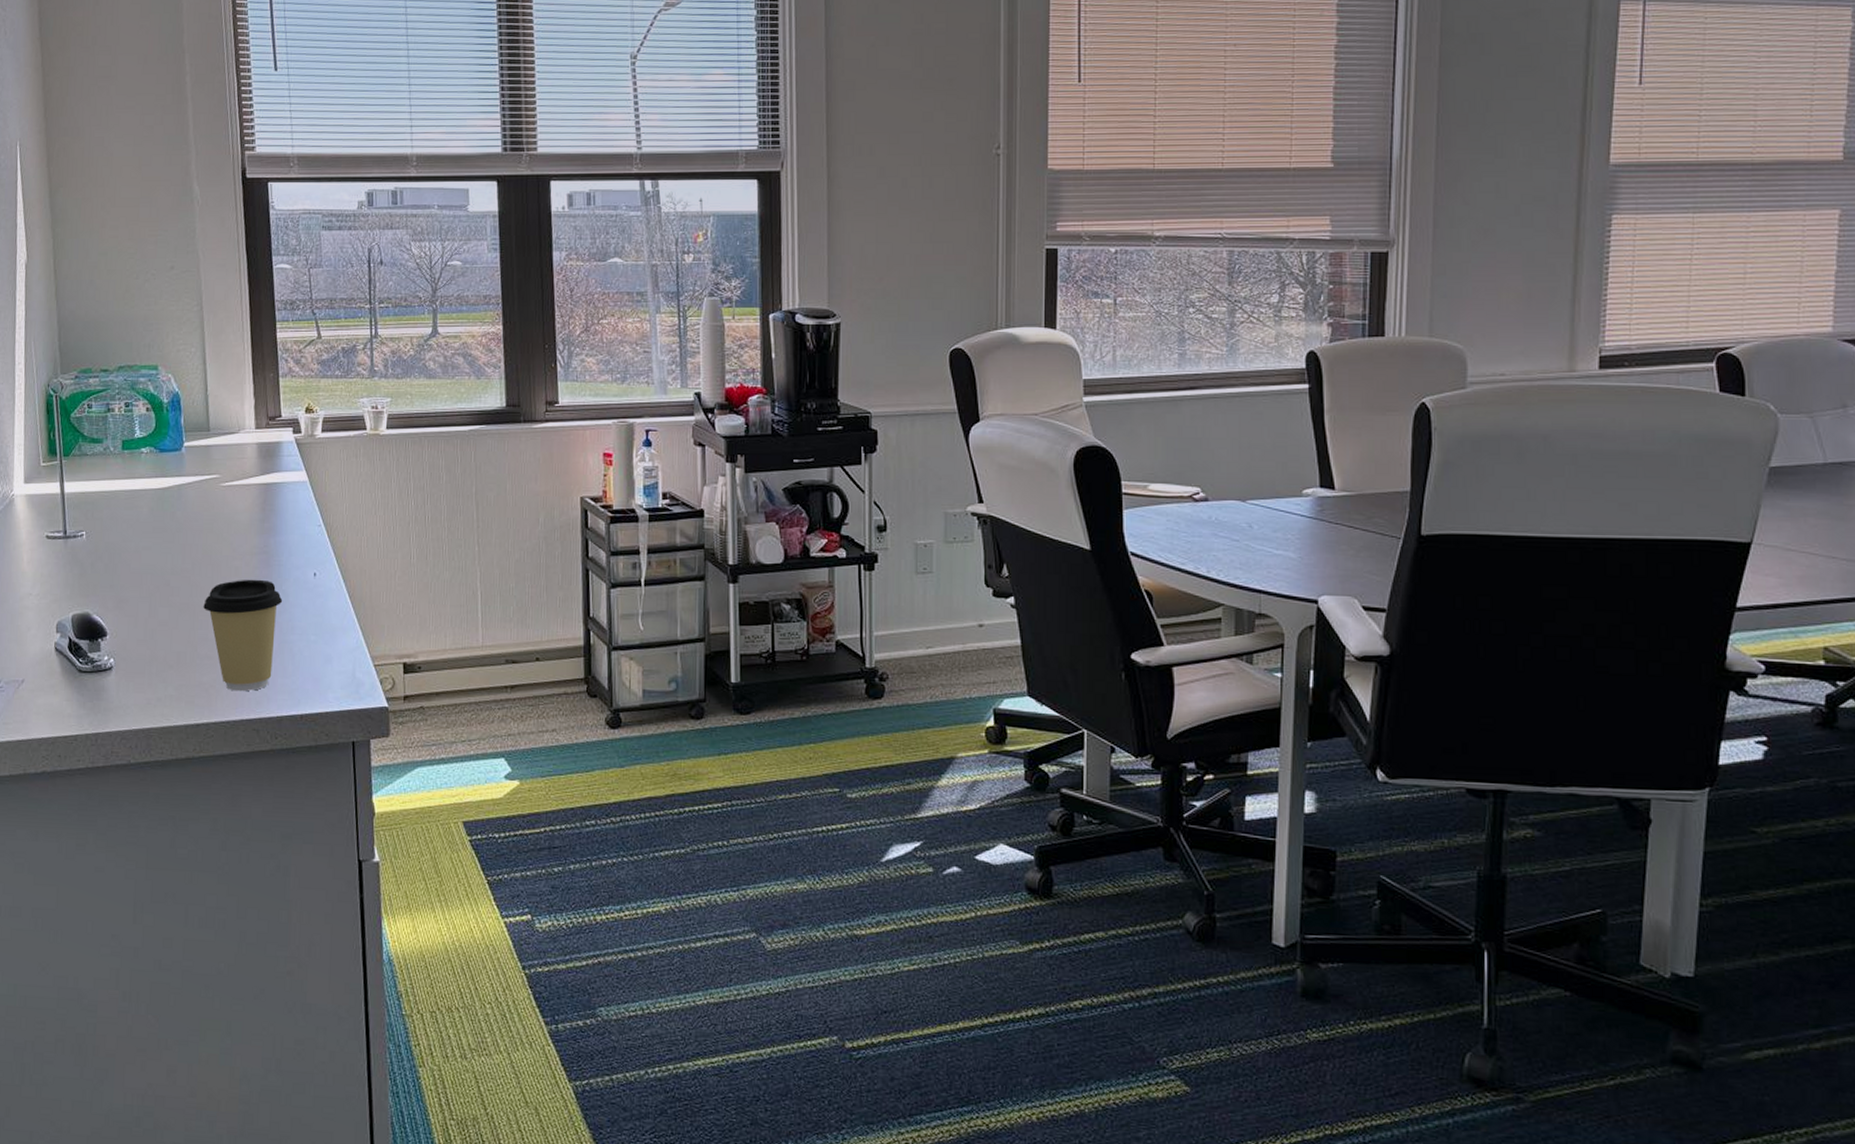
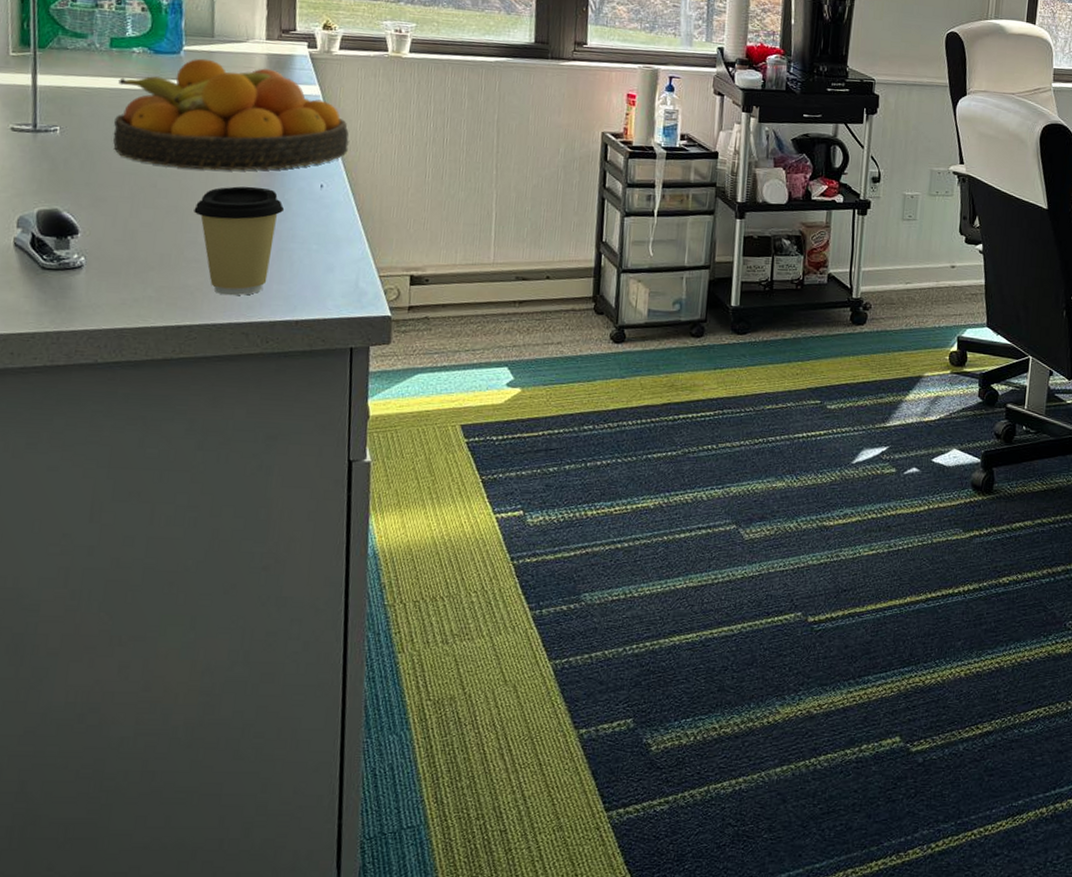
fruit bowl: none [130,453,337,565] -> present [113,58,349,171]

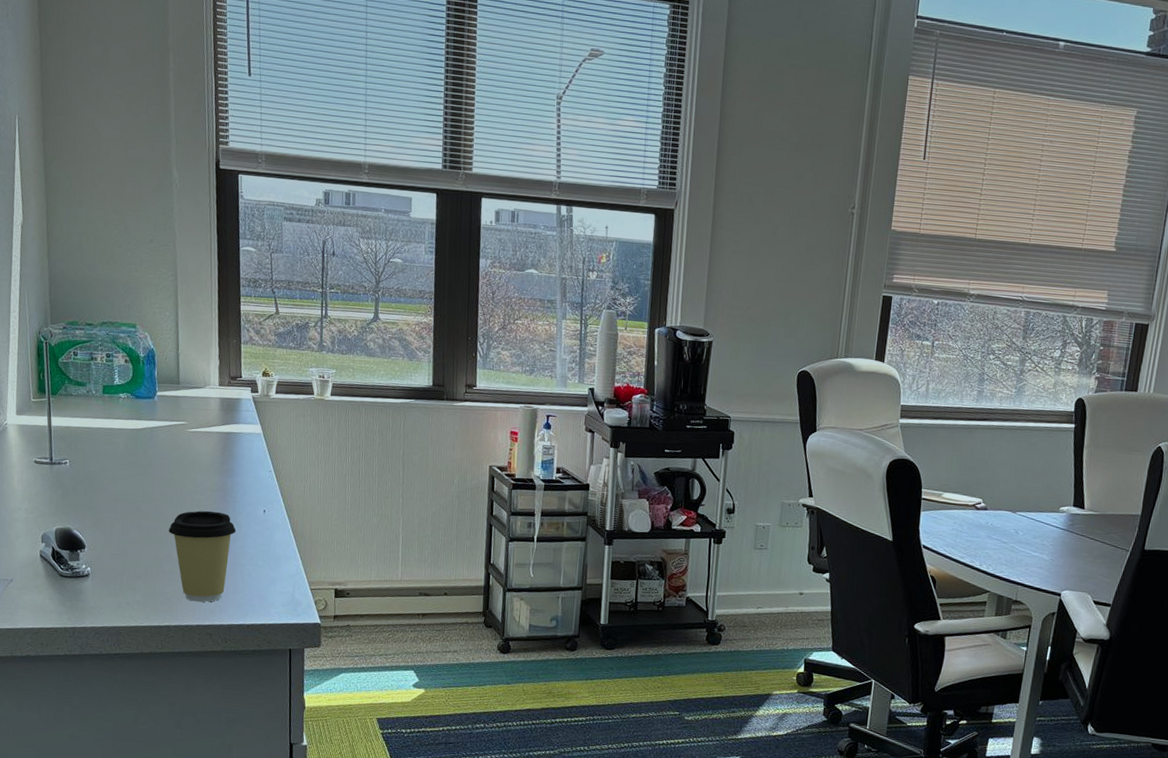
fruit bowl: present [113,58,349,171] -> none [107,402,285,497]

